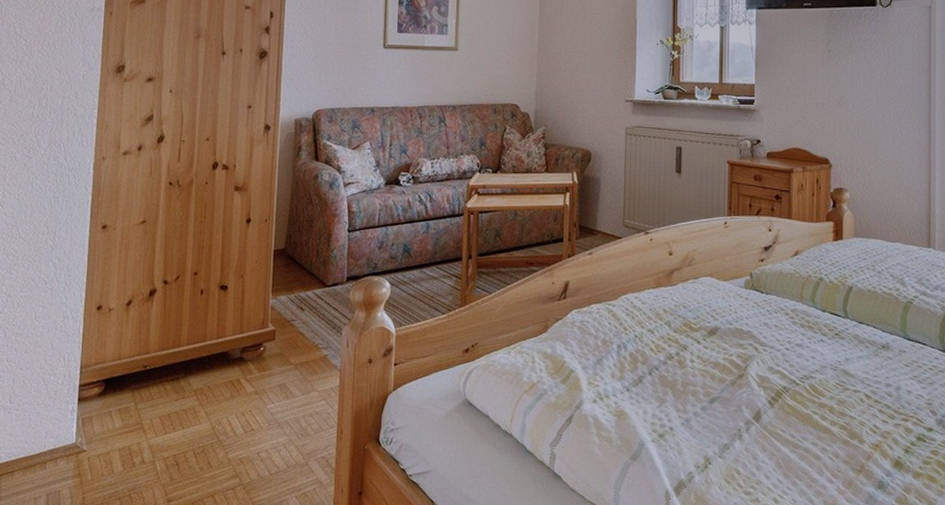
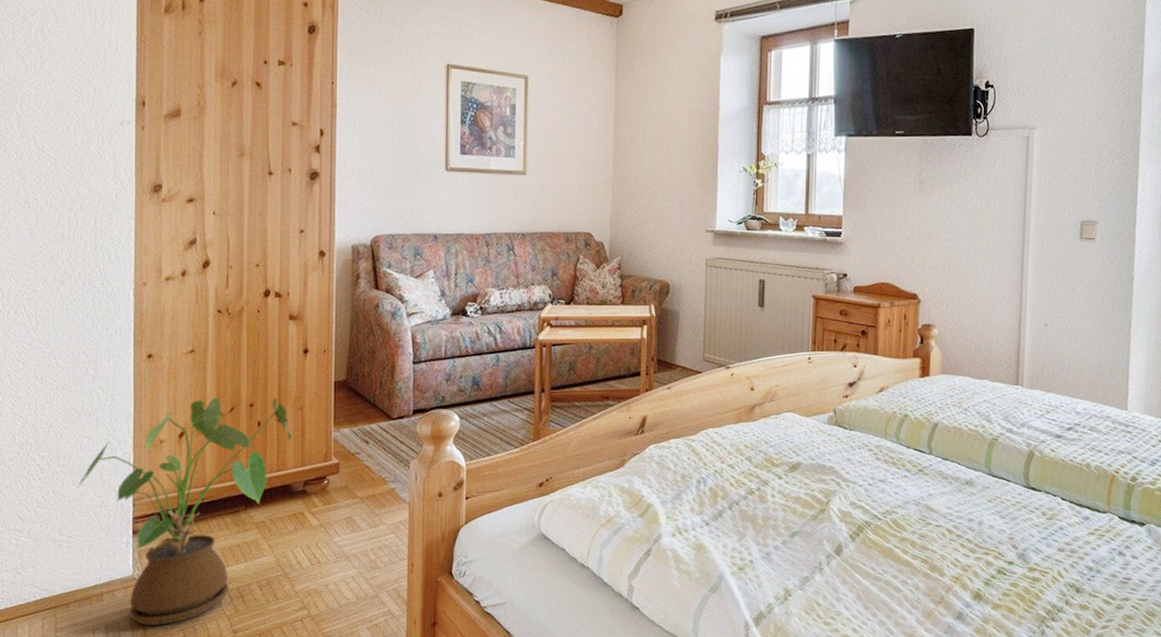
house plant: none [30,266,233,494] -> present [78,397,292,626]

